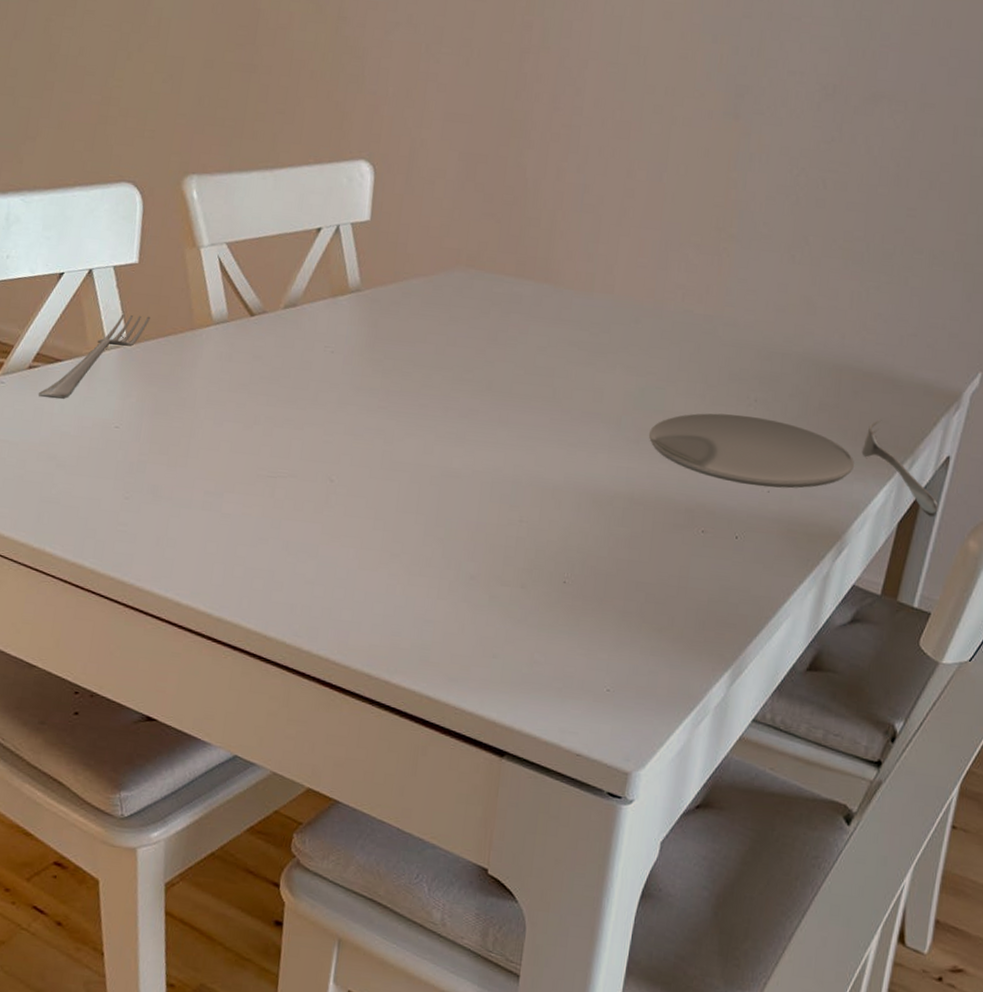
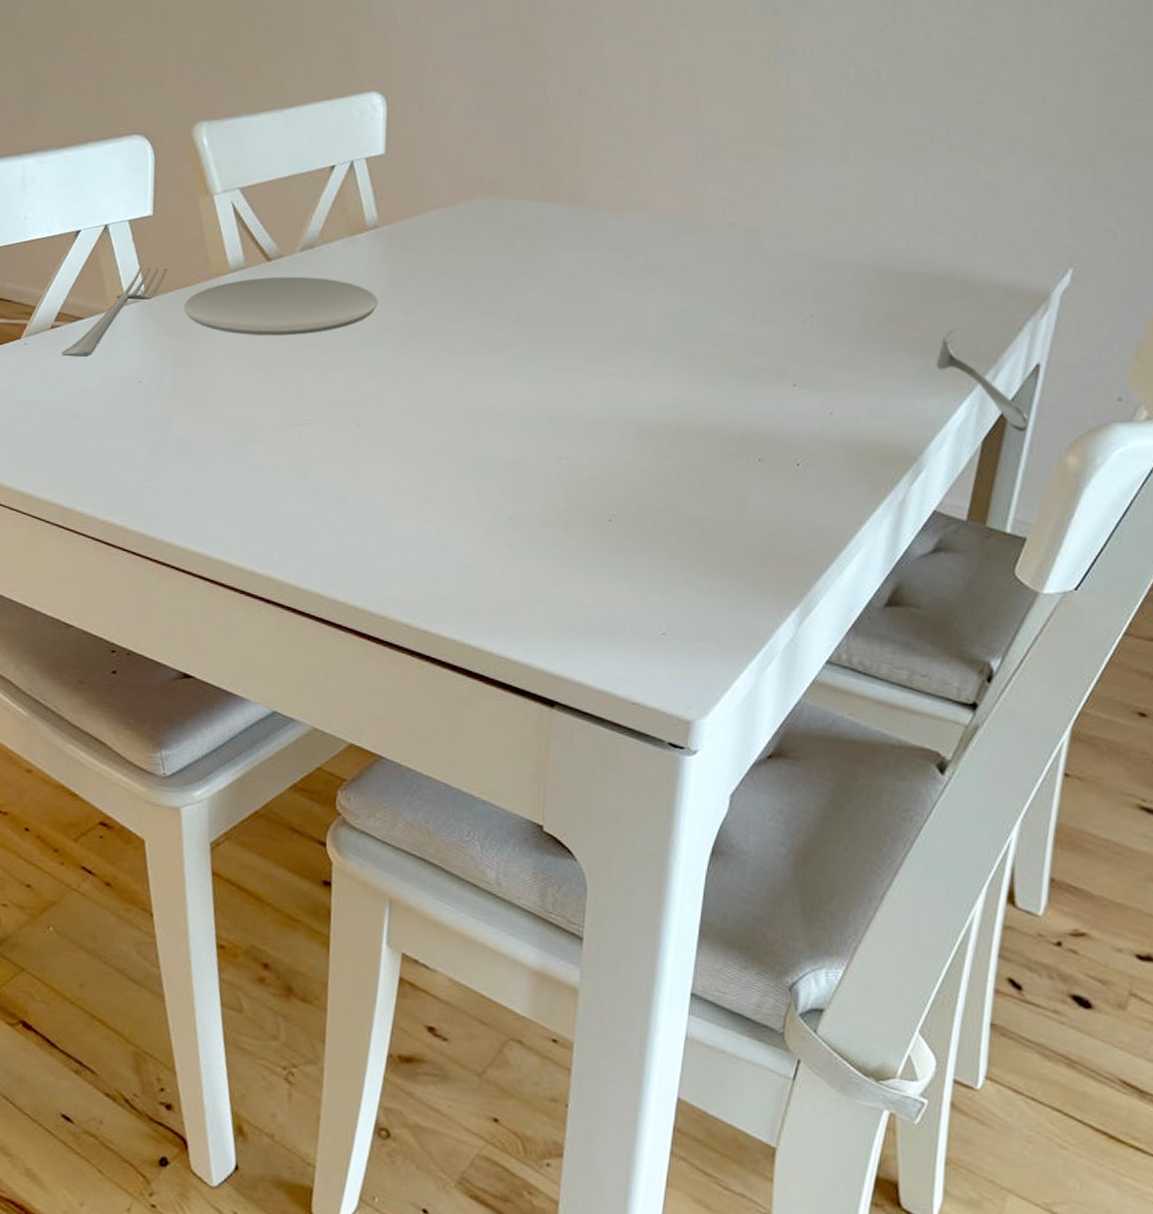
plate: none [164,332,357,390] -> present [183,276,378,336]
plate: present [648,413,854,489] -> none [694,331,928,409]

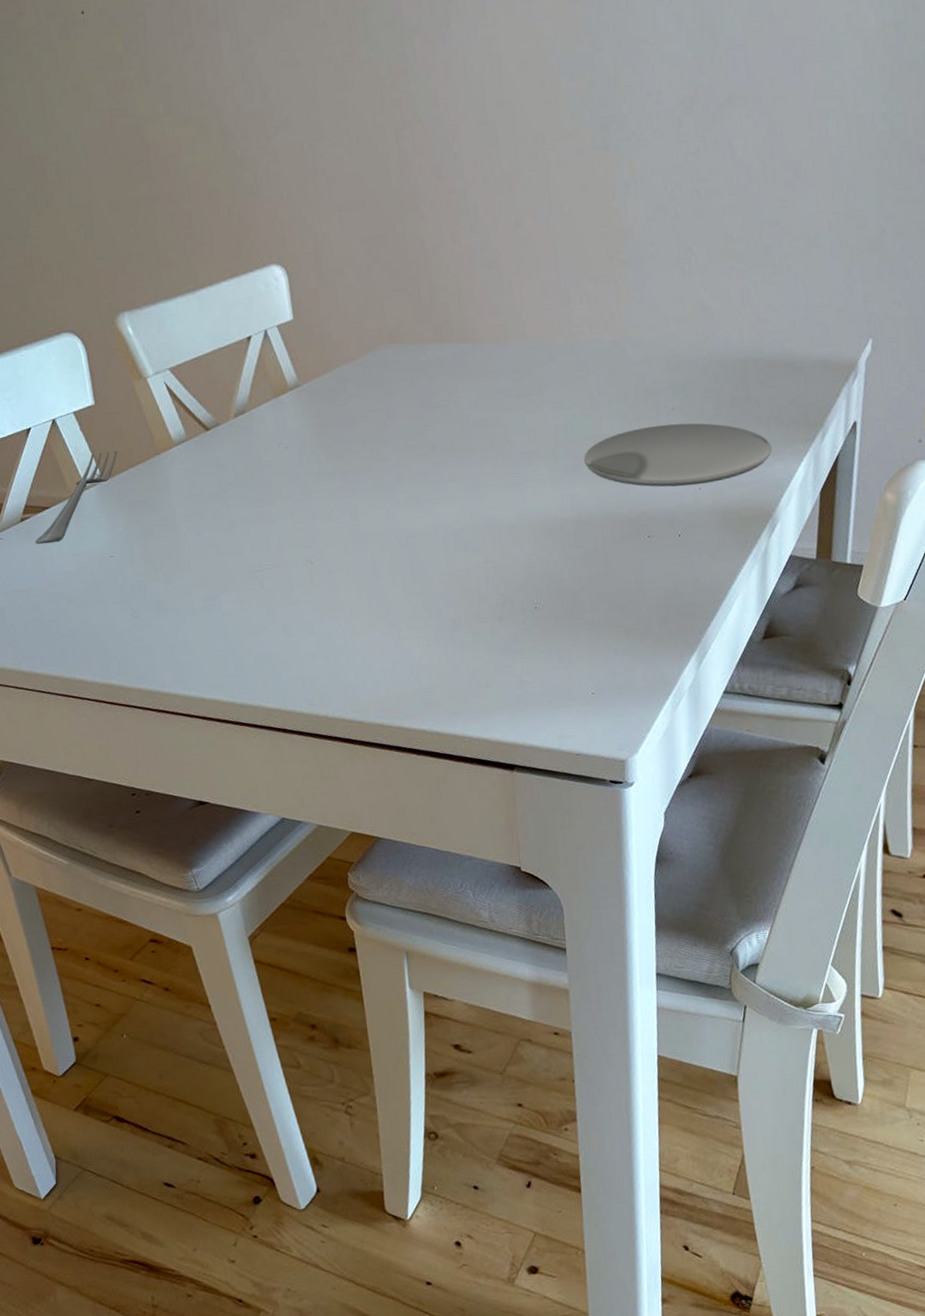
plate: present [183,276,378,336] -> none [138,438,310,500]
plate: none [694,331,928,409] -> present [583,423,772,487]
fork: present [936,328,1029,433] -> none [776,402,854,480]

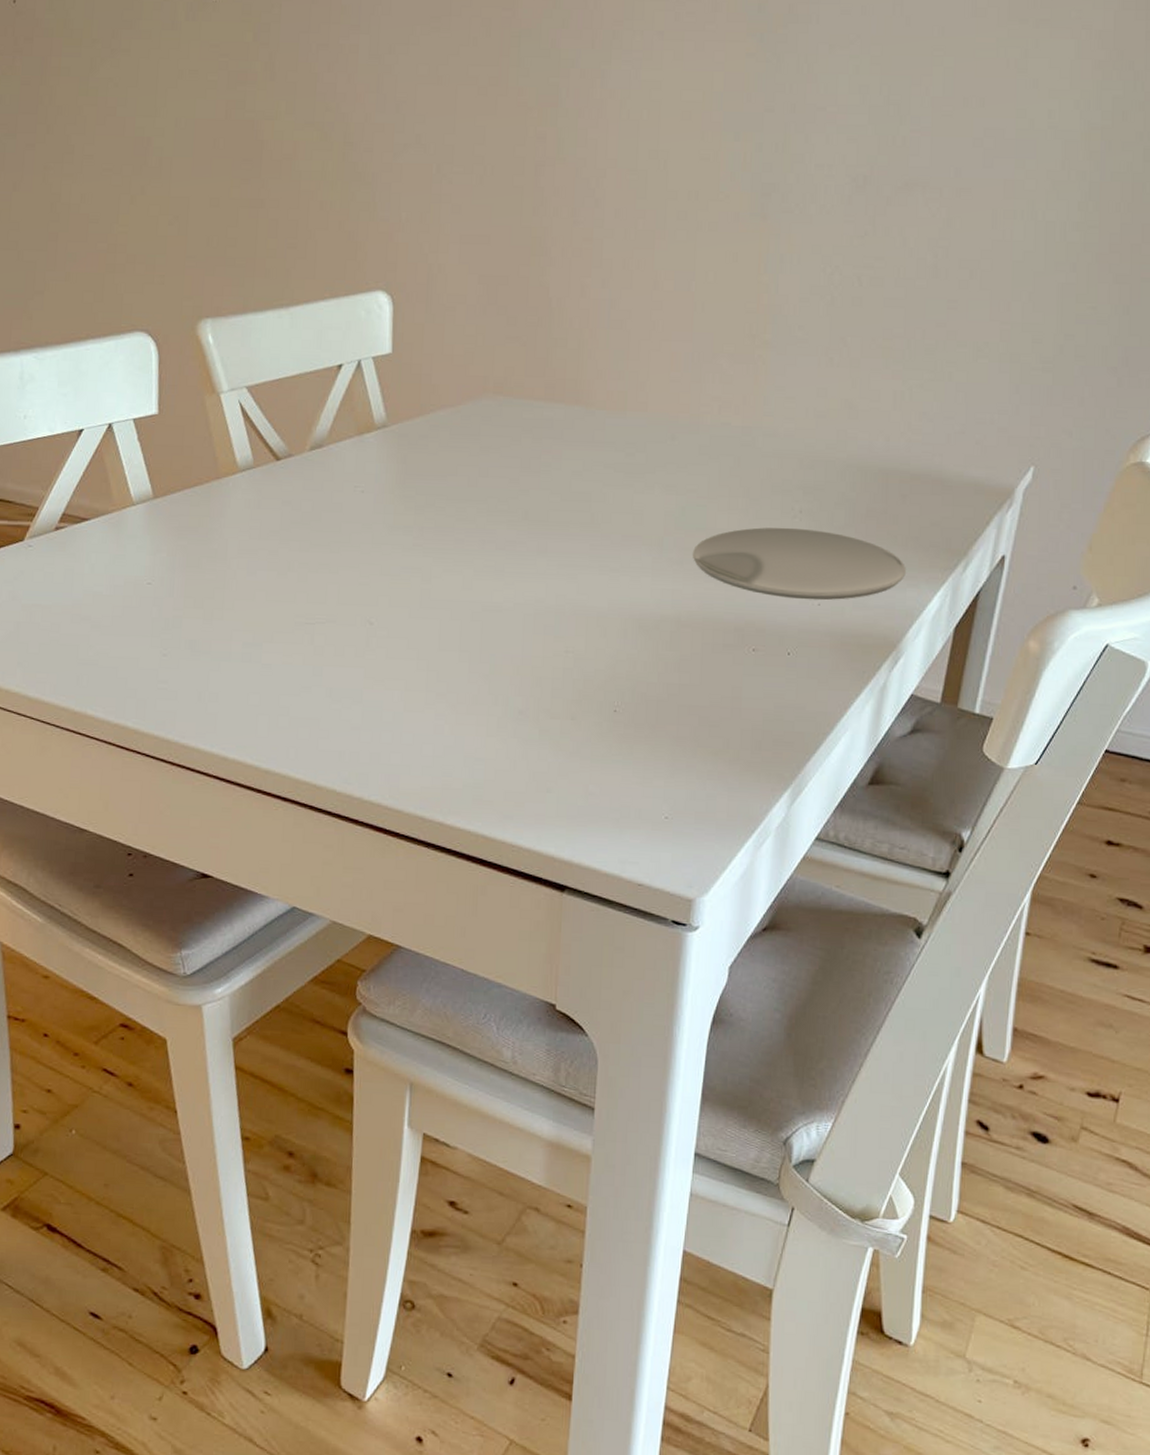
fork: present [35,451,118,545] -> none [67,467,175,559]

